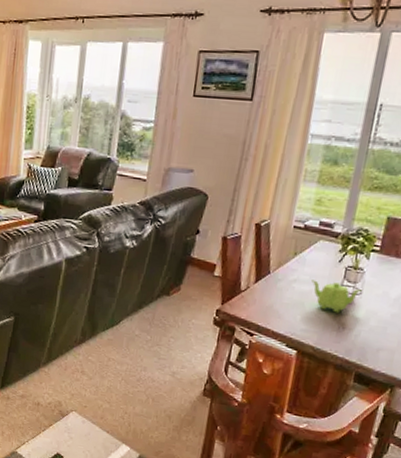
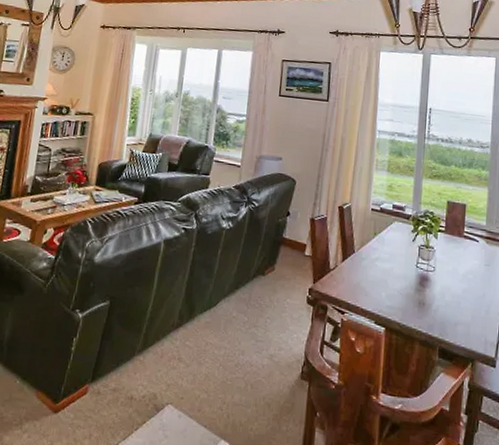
teapot: present [311,280,362,313] -> none [391,258,435,290]

